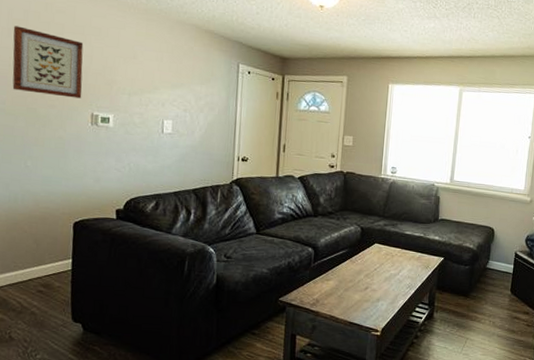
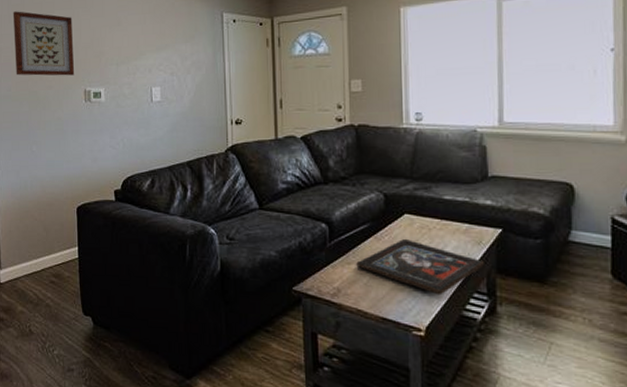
religious icon: none [334,263,429,305] -> present [356,239,484,296]

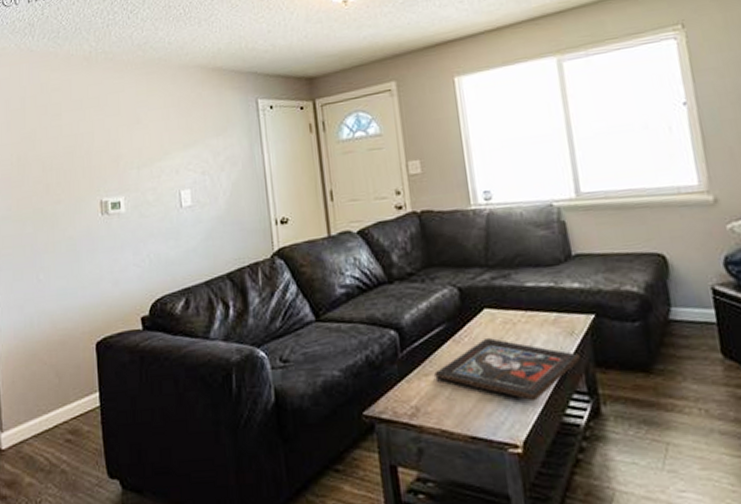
wall art: present [13,11,75,76] -> none [11,116,88,192]

